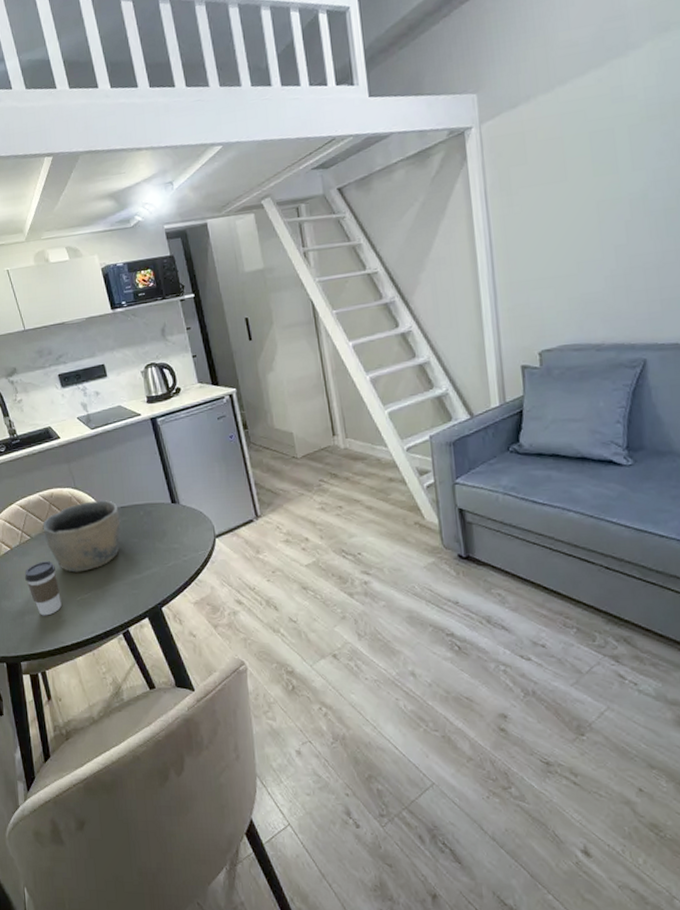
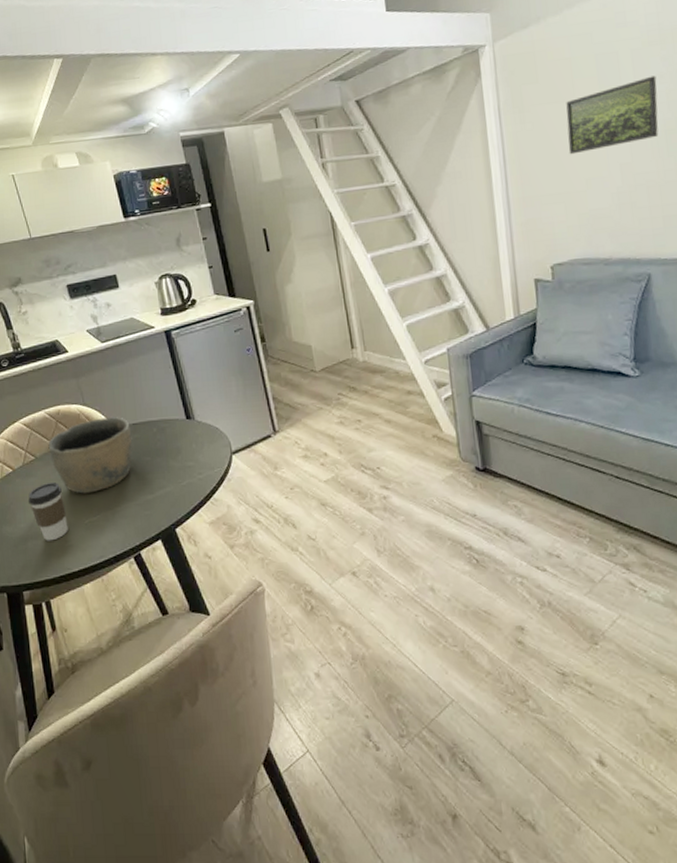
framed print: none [557,152,657,238] -> present [566,75,659,155]

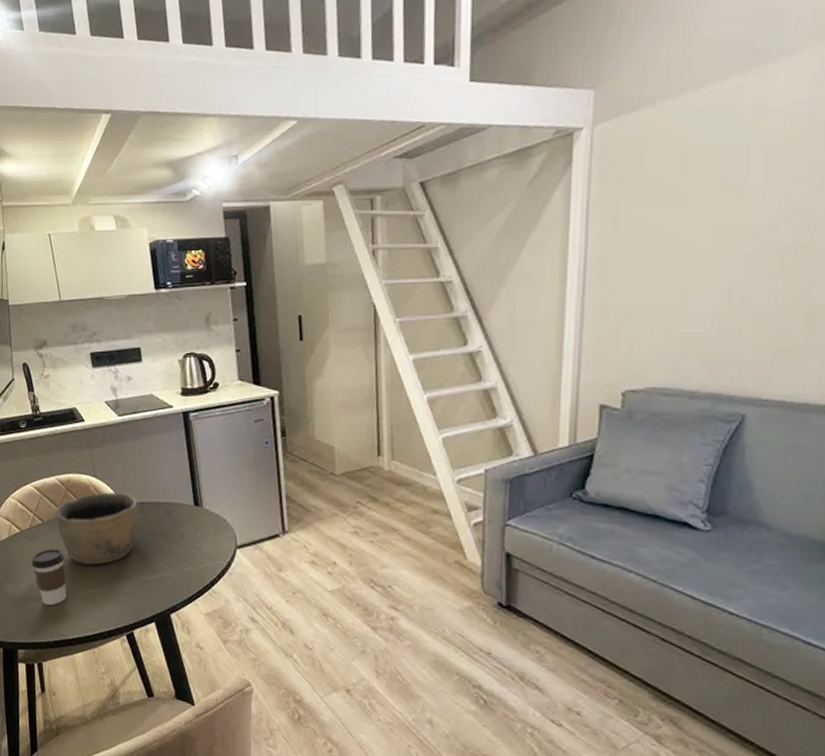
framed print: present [566,75,659,155] -> none [666,178,794,266]

